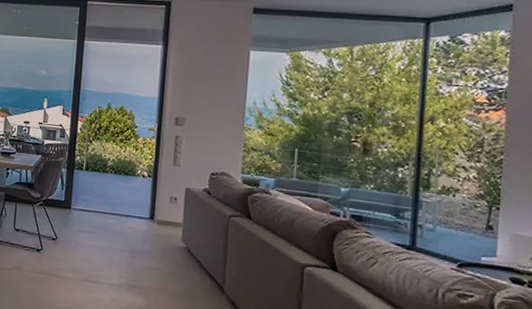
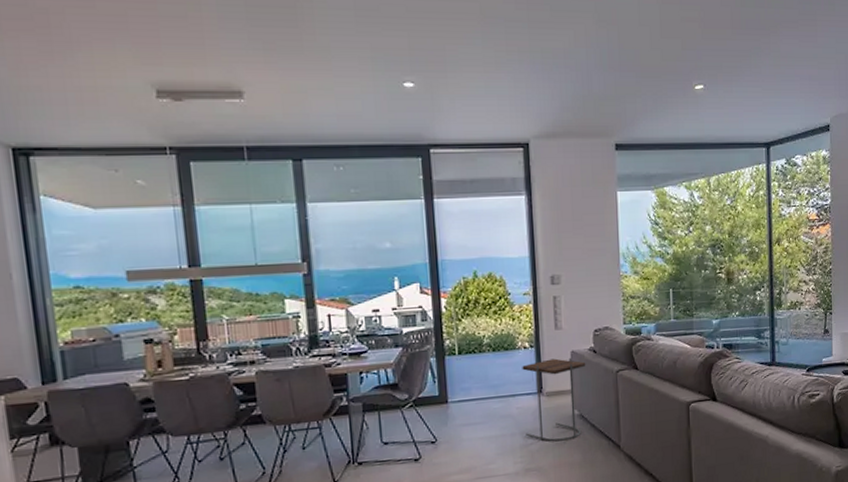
side table: none [134,190,199,269] -> present [522,357,586,442]

